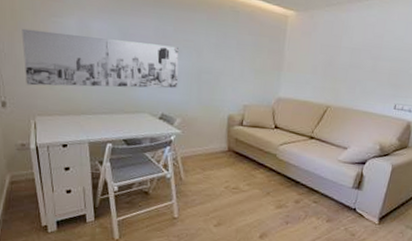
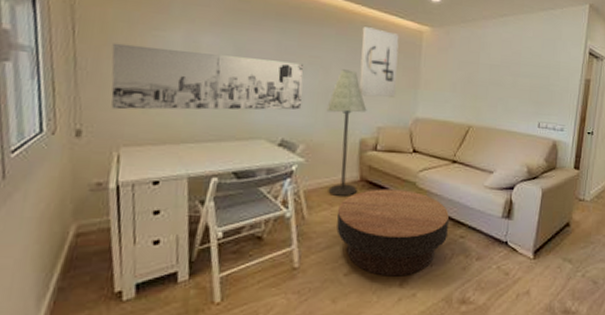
floor lamp: none [199,52,235,164] -> present [326,69,367,197]
coffee table: none [208,158,305,231] -> present [336,189,449,277]
wall art: none [228,11,266,78] -> present [359,26,399,97]

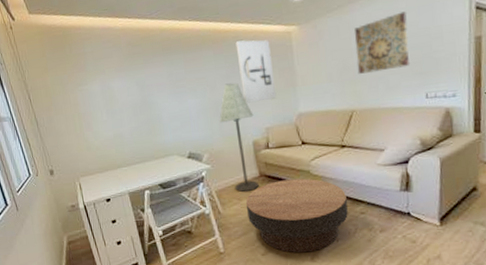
wall art: present [111,42,304,110] -> none [56,86,199,151]
wall art: none [480,40,532,93] -> present [354,11,411,74]

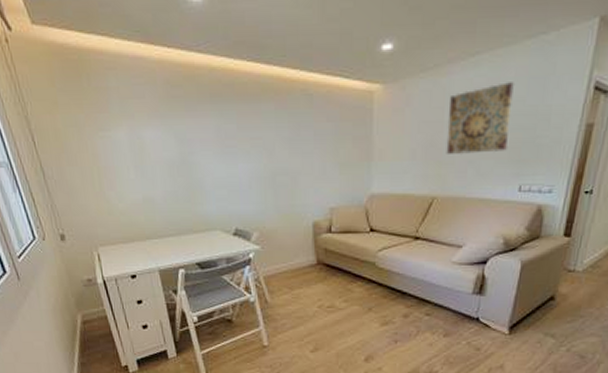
floor lamp: present [219,83,259,193] -> none [275,148,317,281]
wall art: present [235,40,277,103] -> none [303,95,347,176]
coffee table: present [246,178,348,253] -> none [299,271,413,353]

